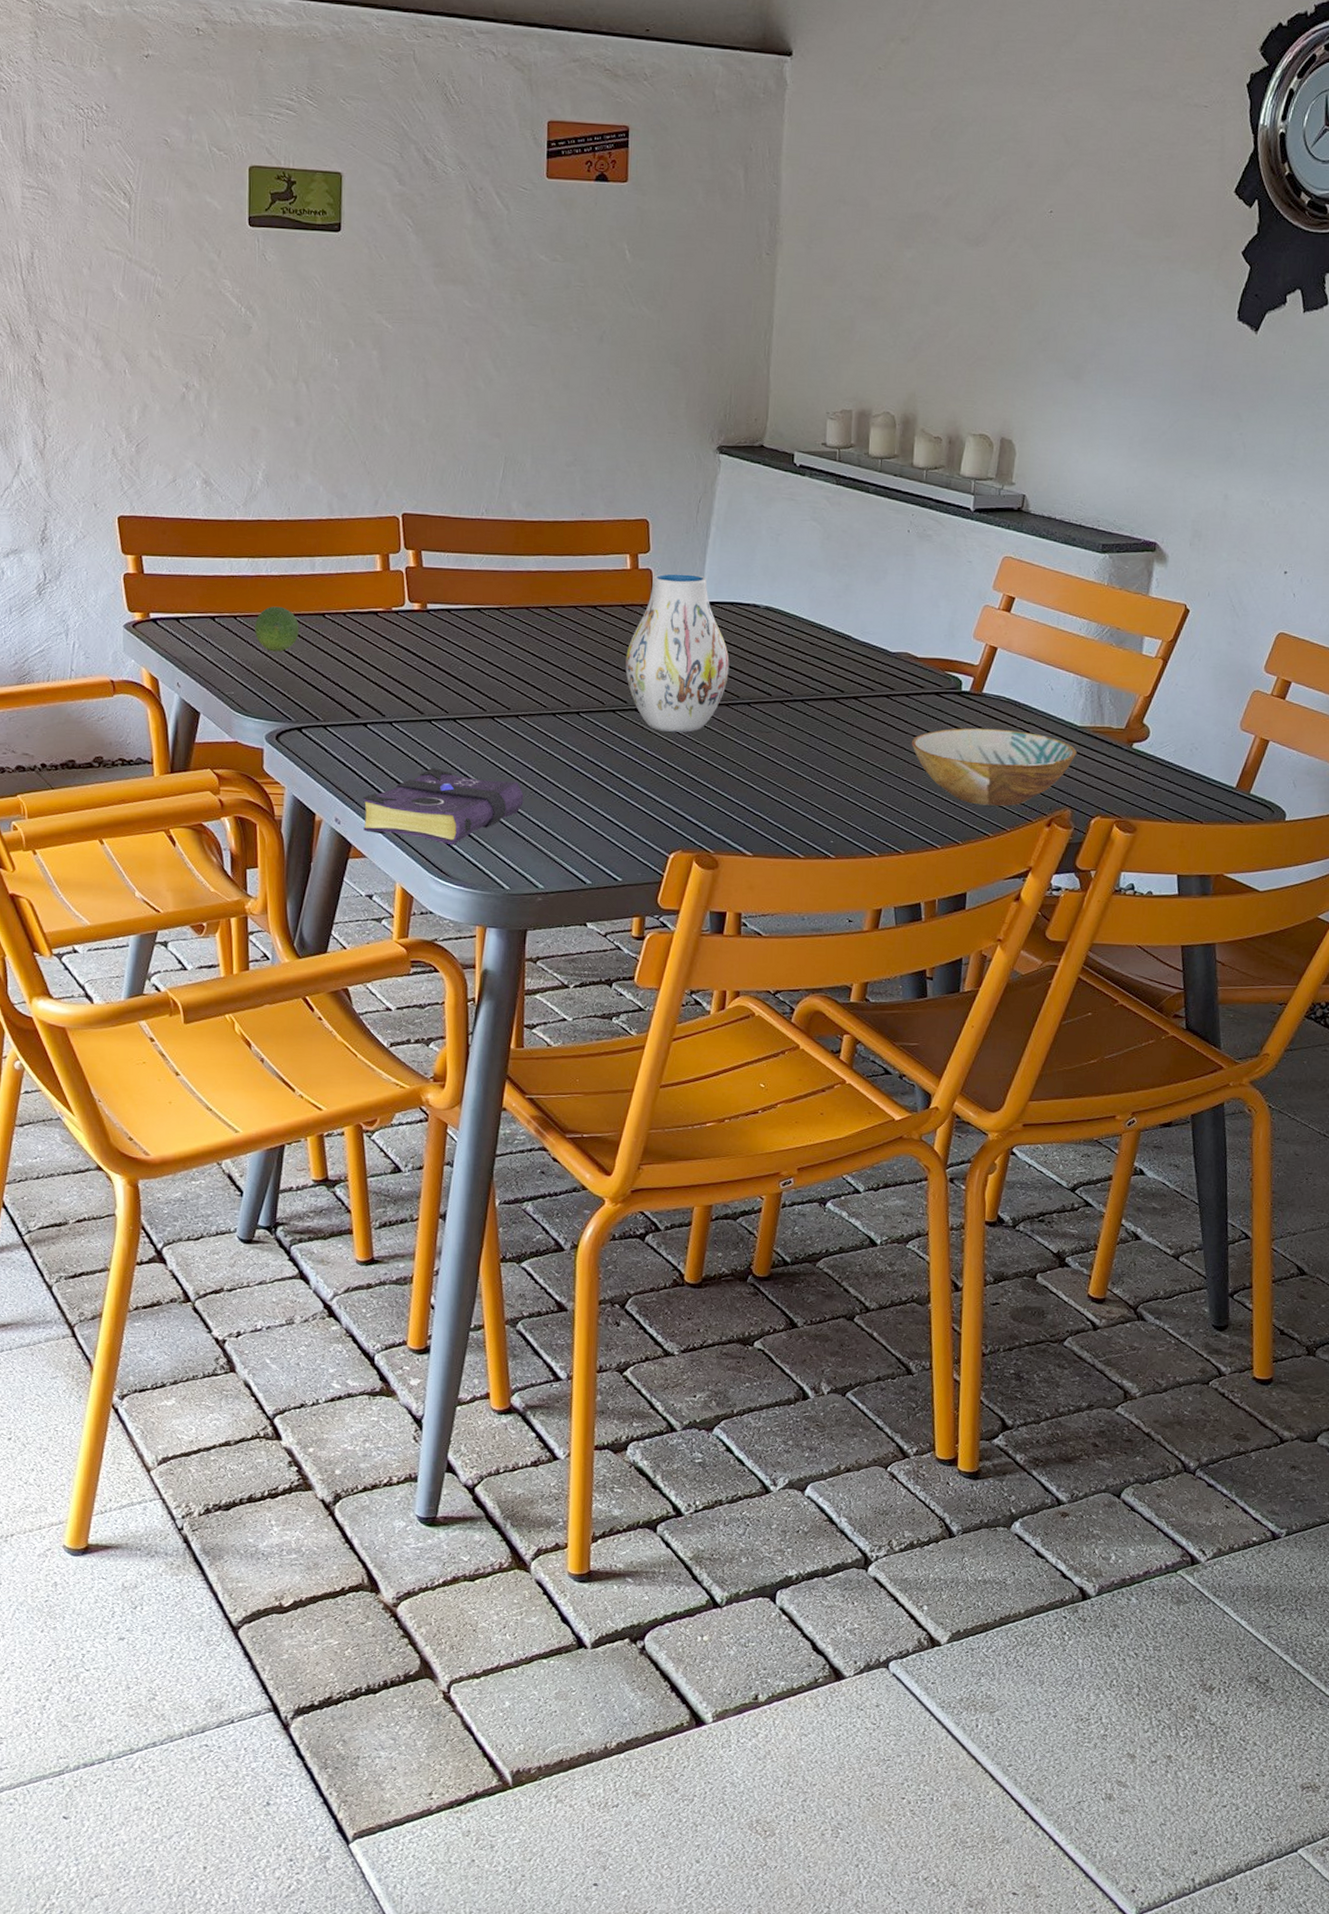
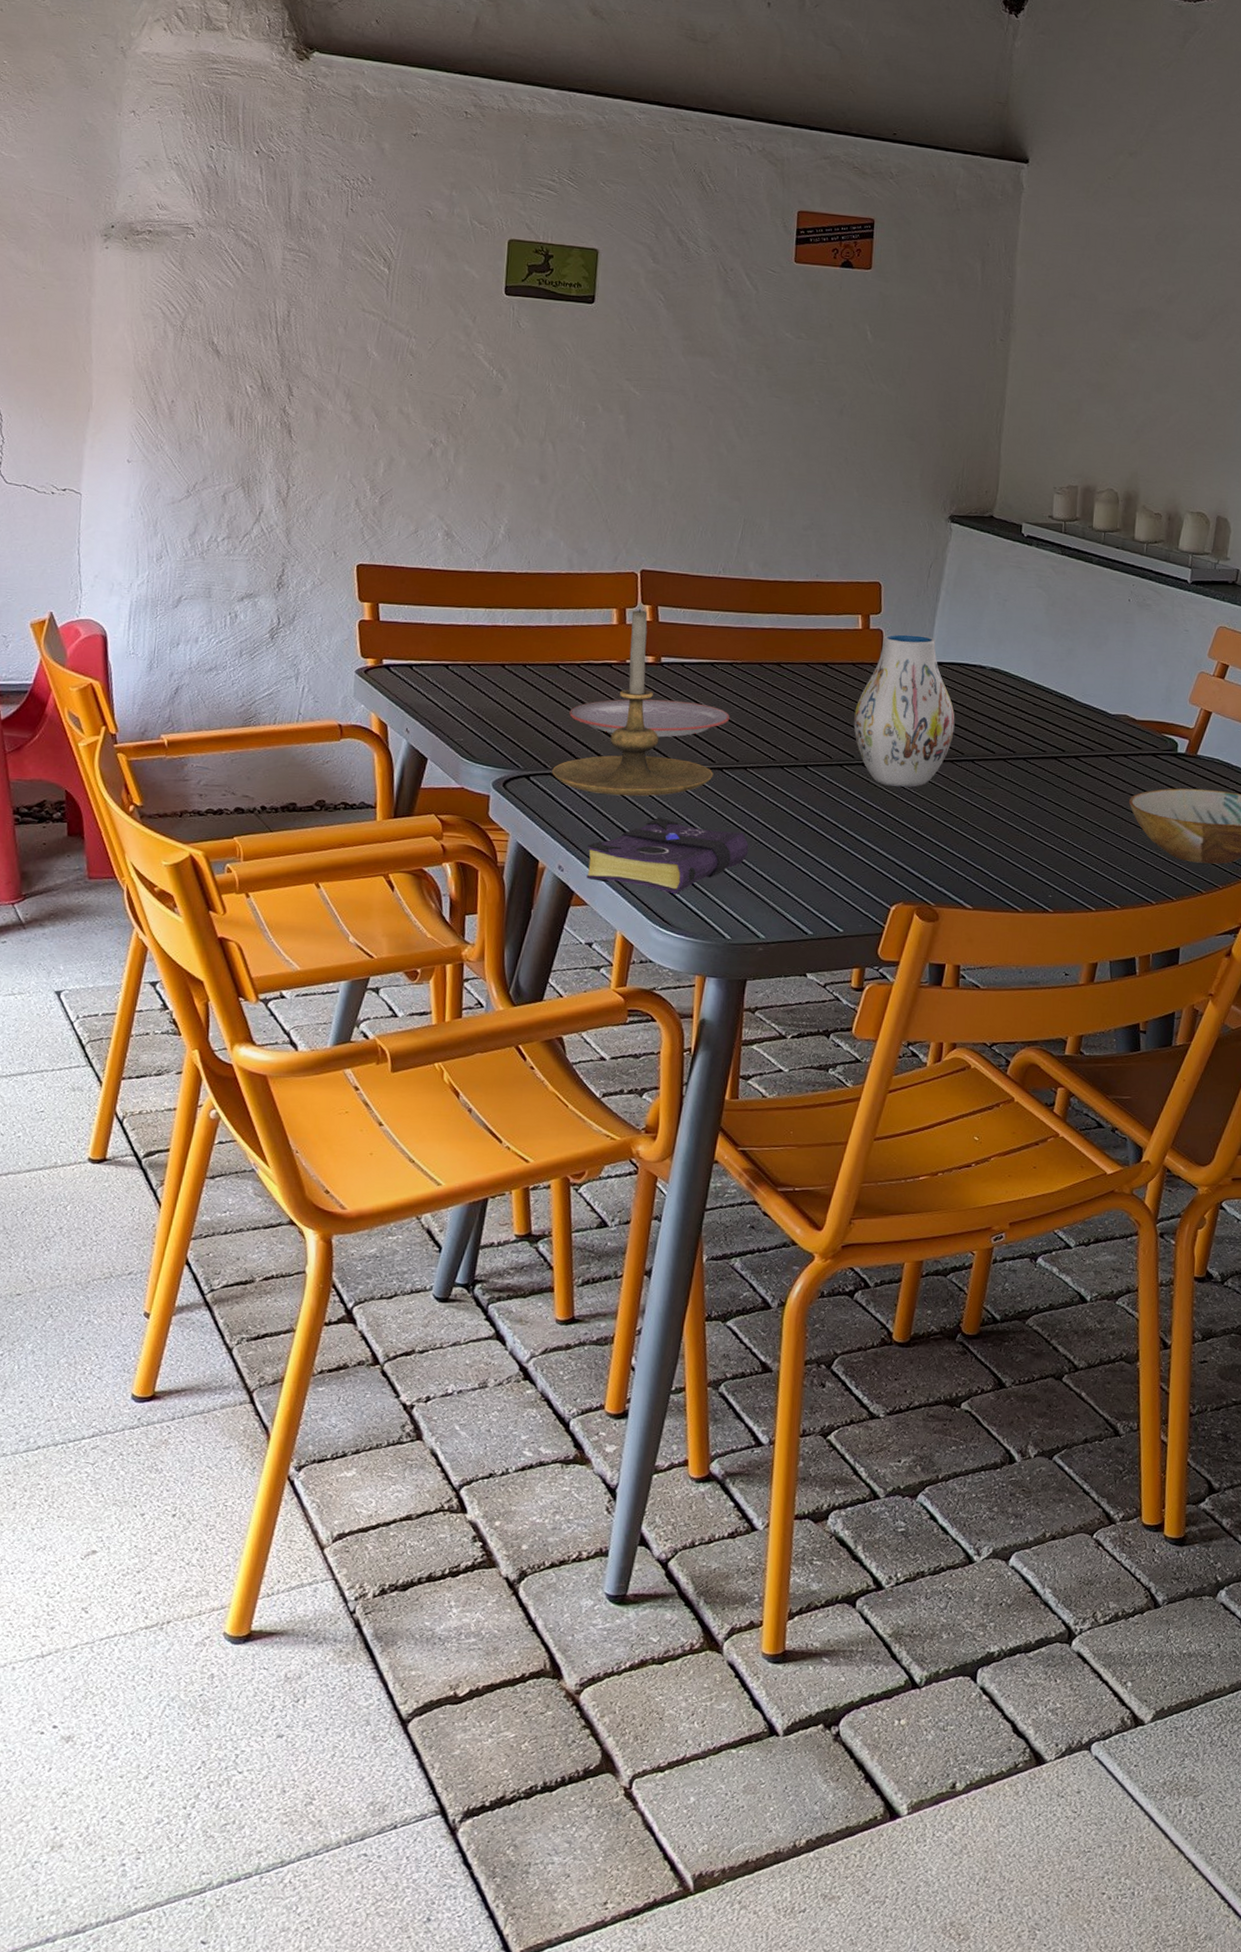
fruit: present [255,606,299,652] -> none [488,655,533,701]
candle holder: none [324,553,485,747] -> present [552,608,714,796]
plate: none [338,647,500,687] -> present [569,699,730,738]

